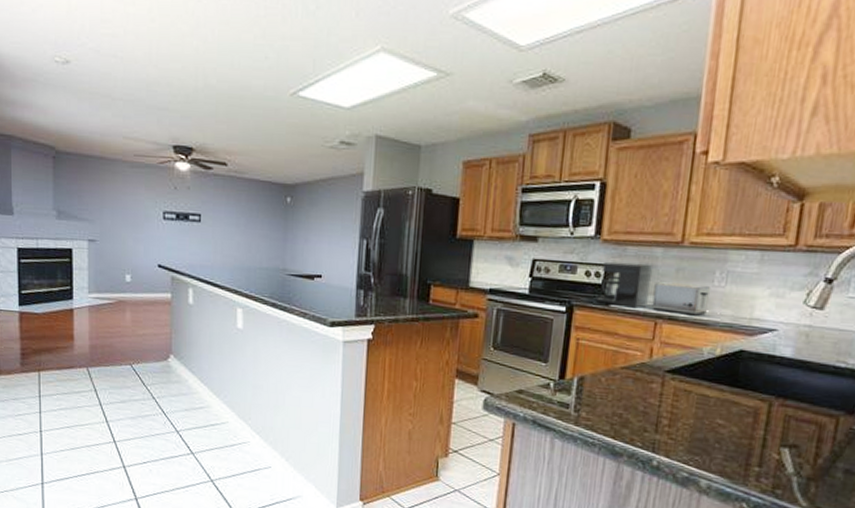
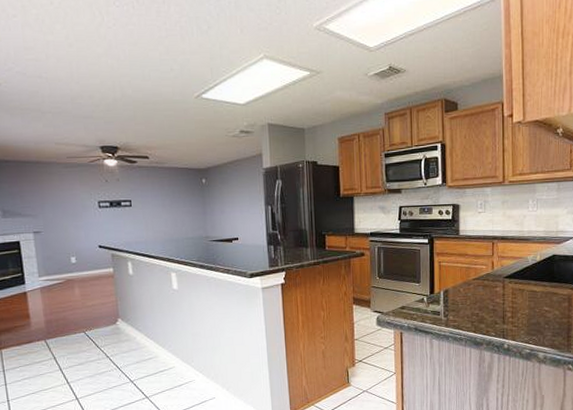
coffee maker: present [596,261,652,308] -> none [449,200,485,235]
toaster: present [652,281,711,317] -> none [489,211,528,236]

